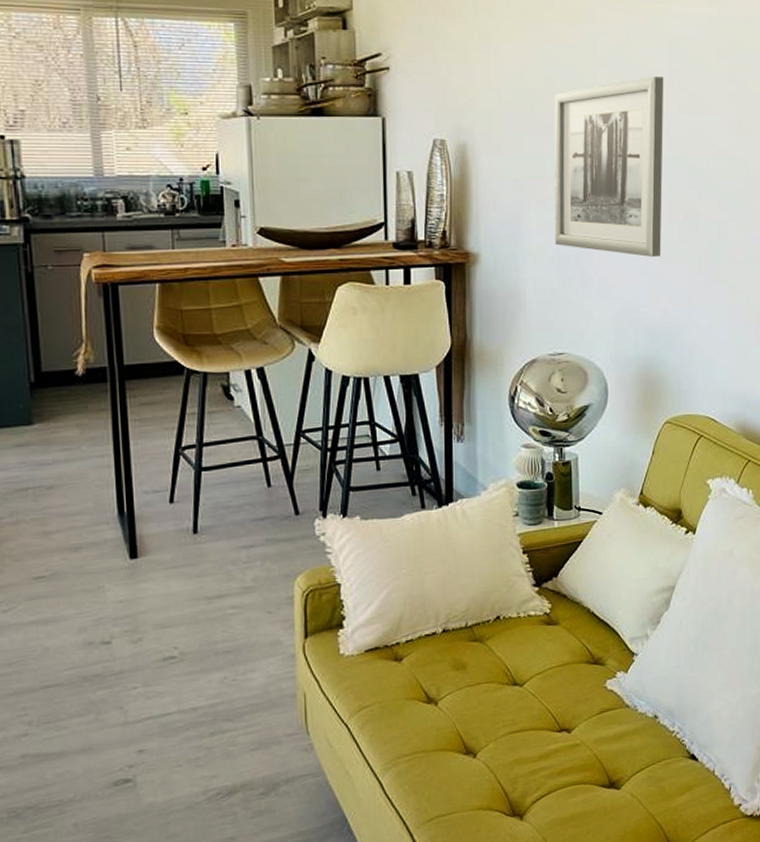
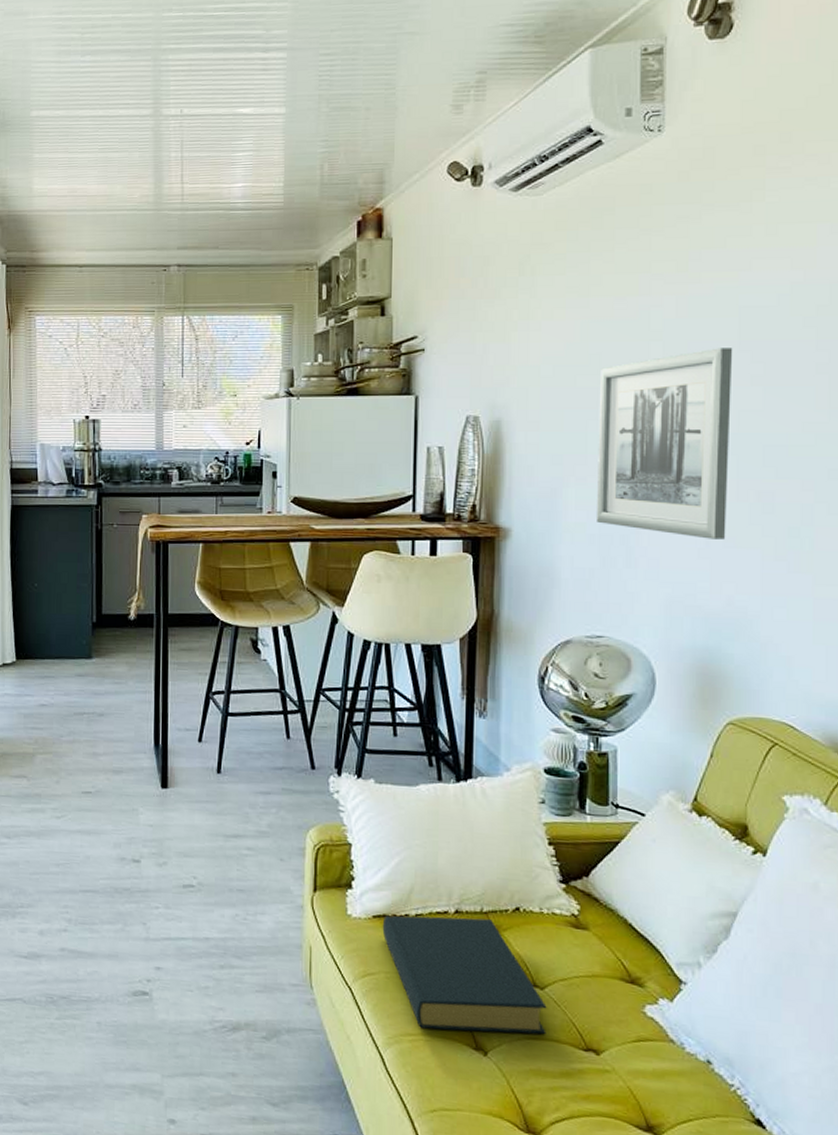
hardback book: none [375,632,526,747] -> present [382,915,547,1035]

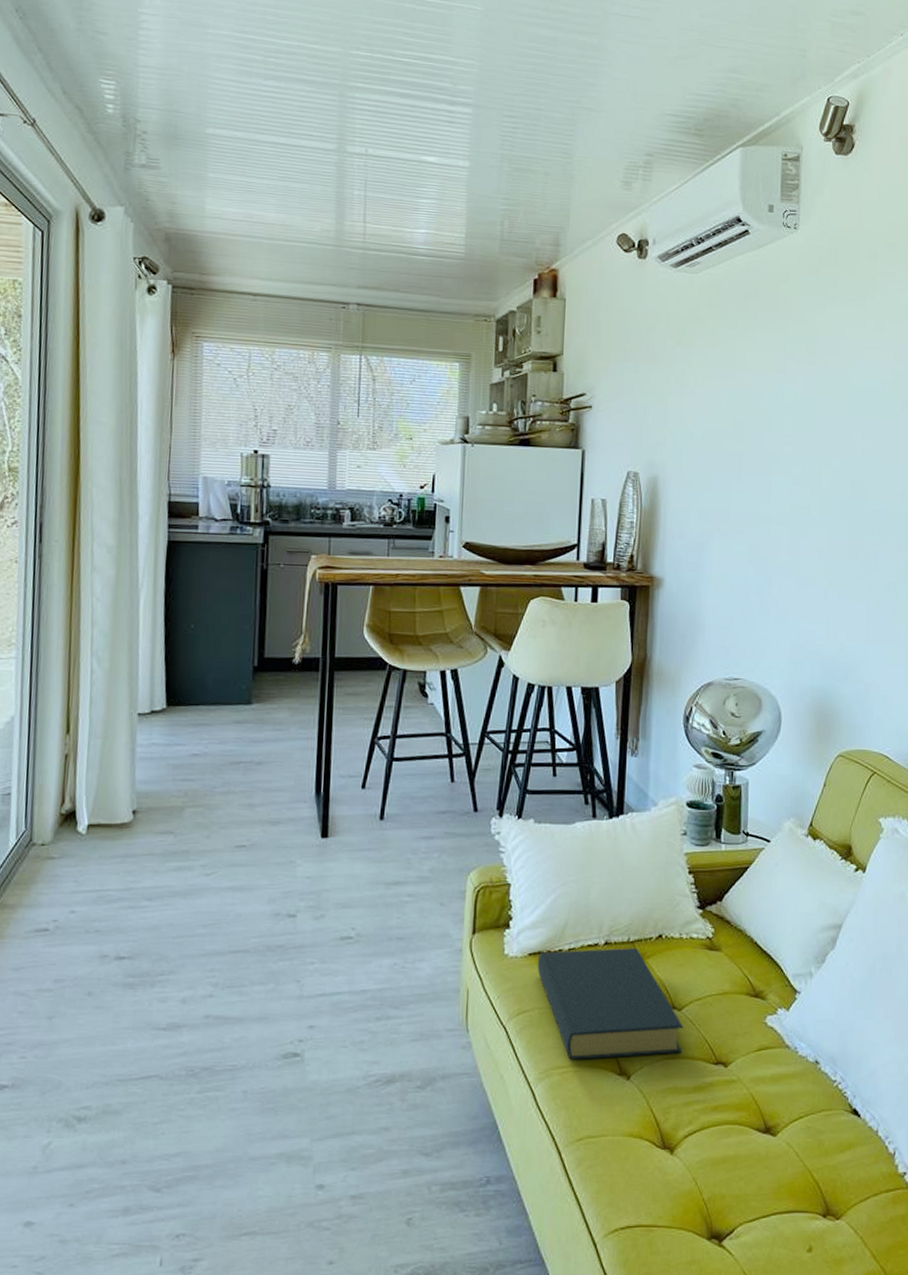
wall art: present [595,348,733,540] -> none [735,423,849,592]

